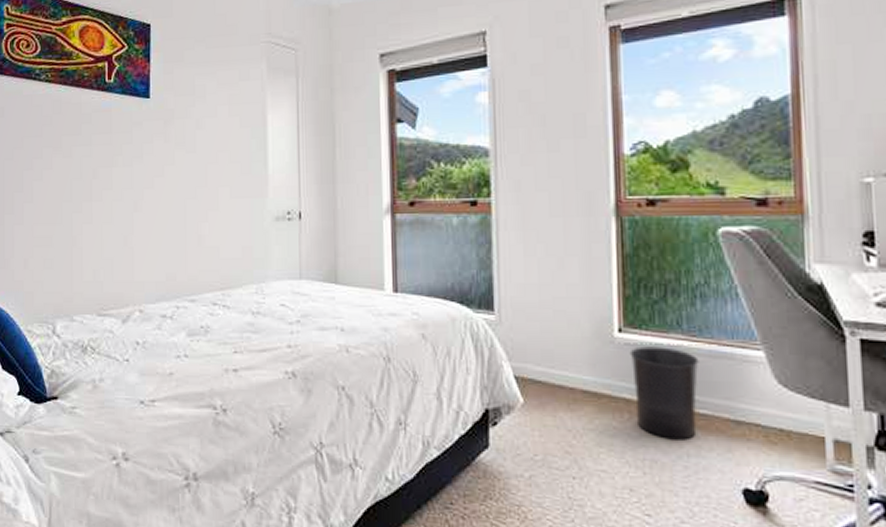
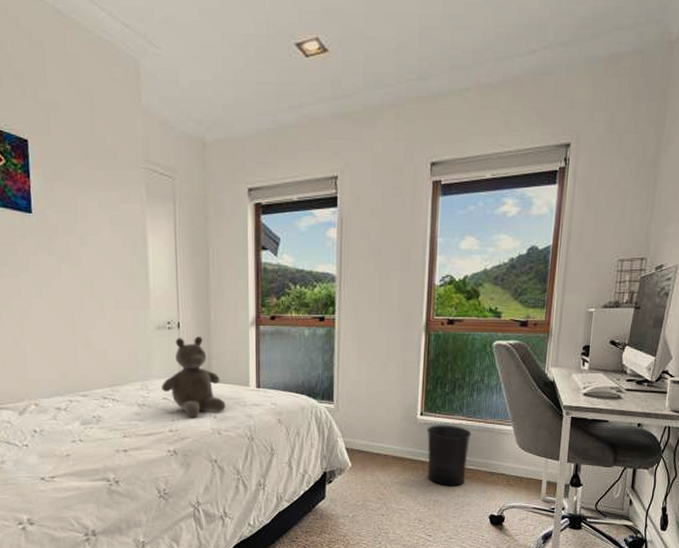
teddy bear: none [279,229,355,329] -> present [162,337,226,417]

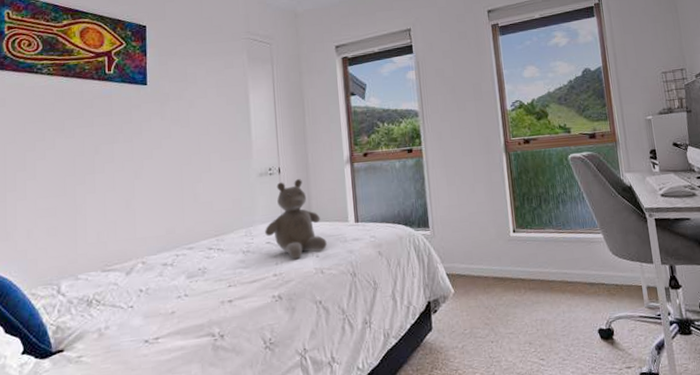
waste bin: present [426,425,472,487] -> none [521,239,568,303]

